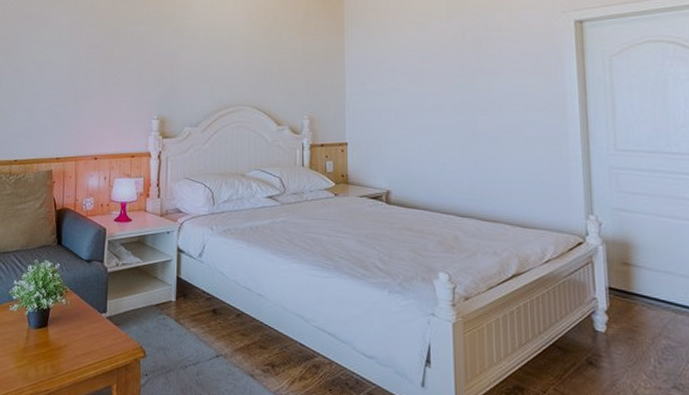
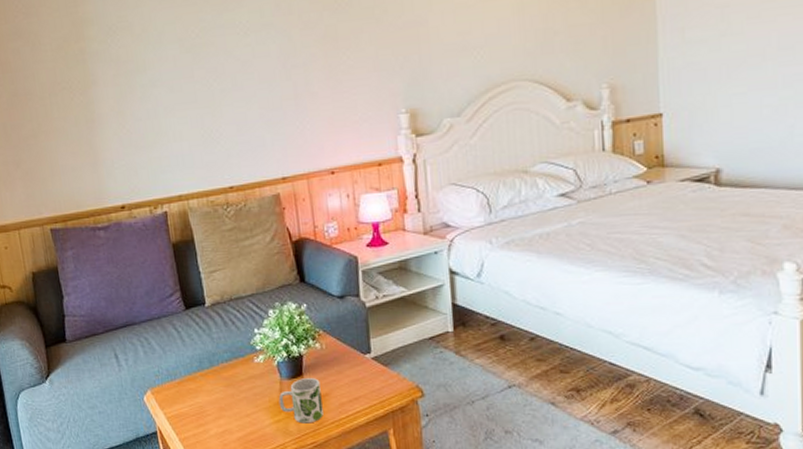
mug: none [24,329,61,372] -> present [278,378,324,424]

